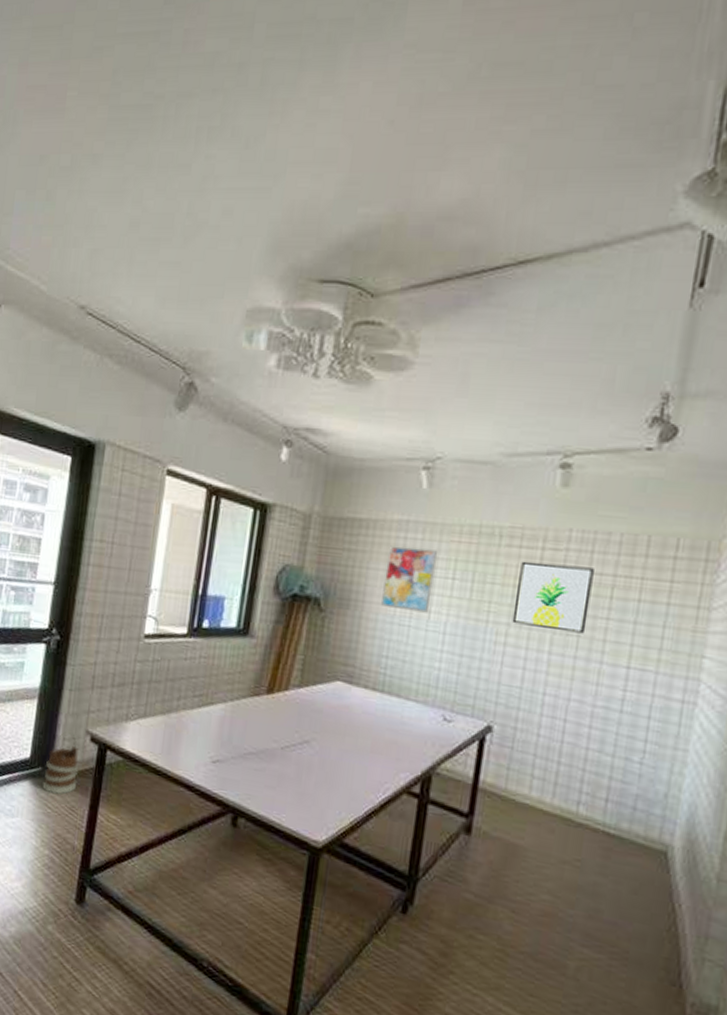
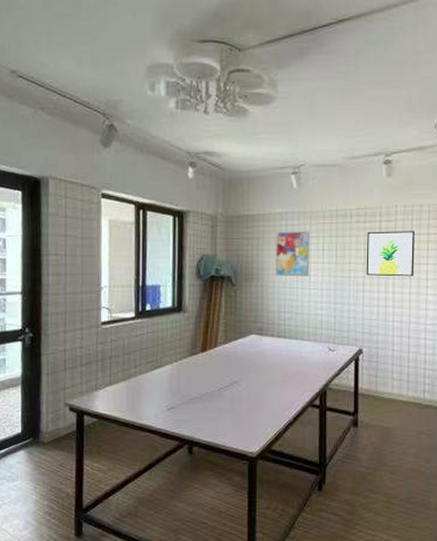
wooden bucket: present [42,731,79,794] -> none [35,406,64,457]

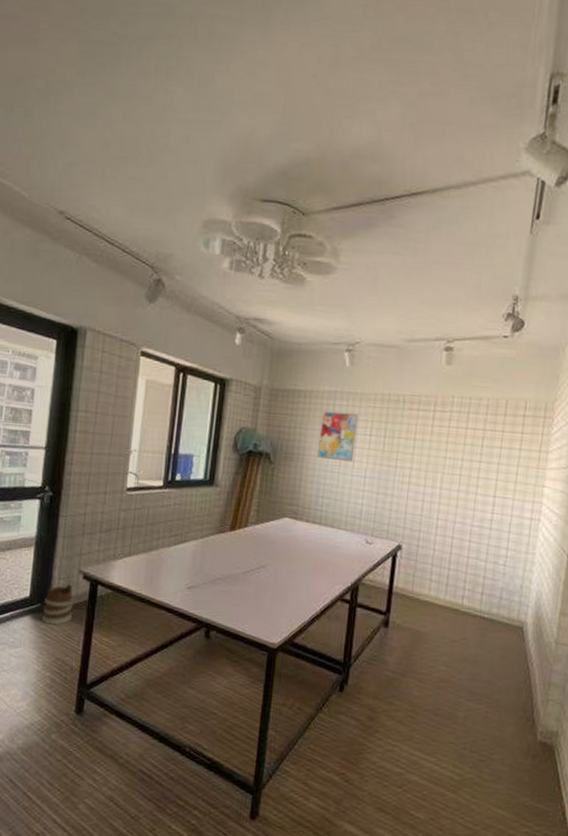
wooden bucket: none [35,406,64,457] -> present [42,571,73,625]
wall art: present [366,231,415,277] -> none [413,420,470,473]

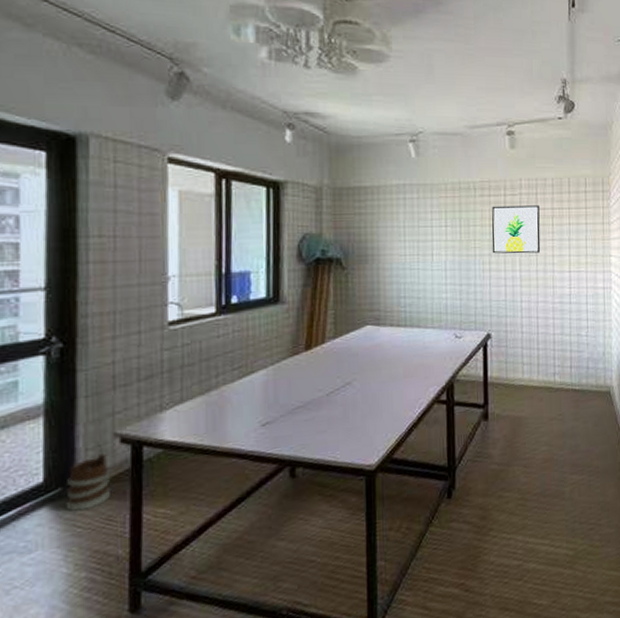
wall art: present [316,411,359,462] -> none [392,205,432,257]
wall art: none [413,420,470,473] -> present [491,205,541,254]

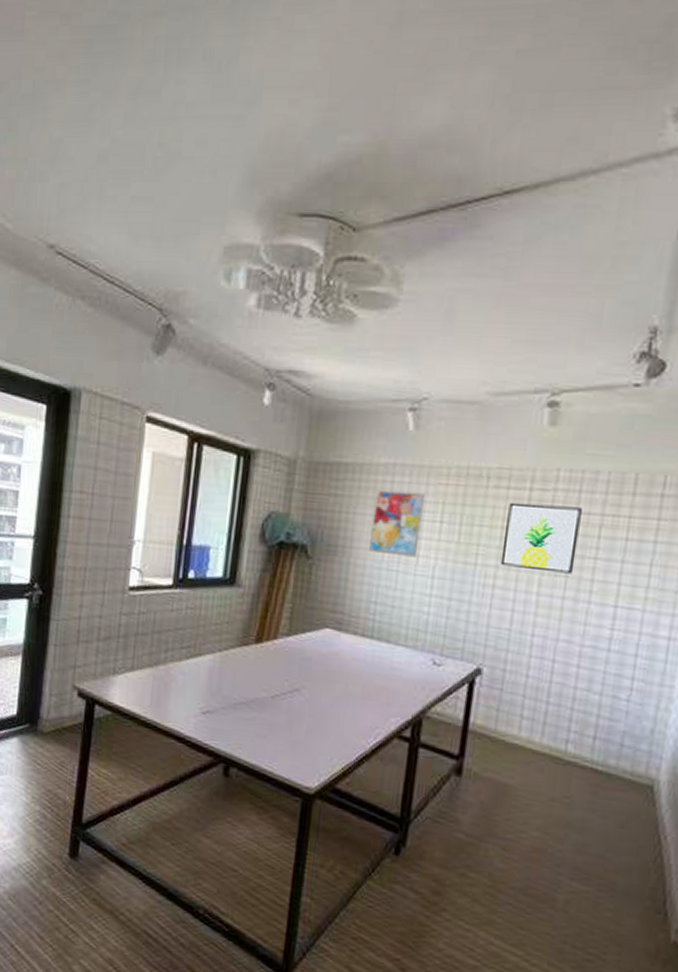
wooden bucket: present [66,439,112,512] -> none [31,686,66,751]
wall art: none [392,205,432,257] -> present [368,490,426,557]

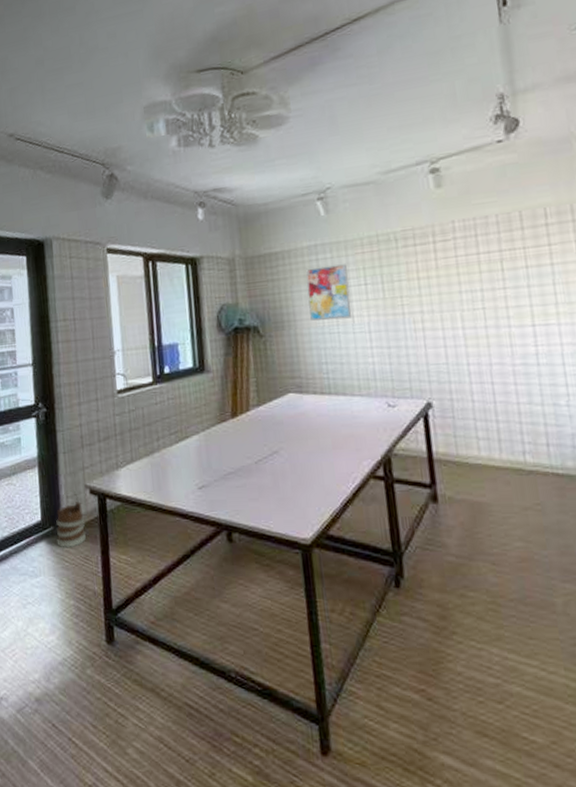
wooden bucket: none [31,686,66,751] -> present [56,489,87,548]
wall art: present [500,502,582,574] -> none [419,249,489,311]

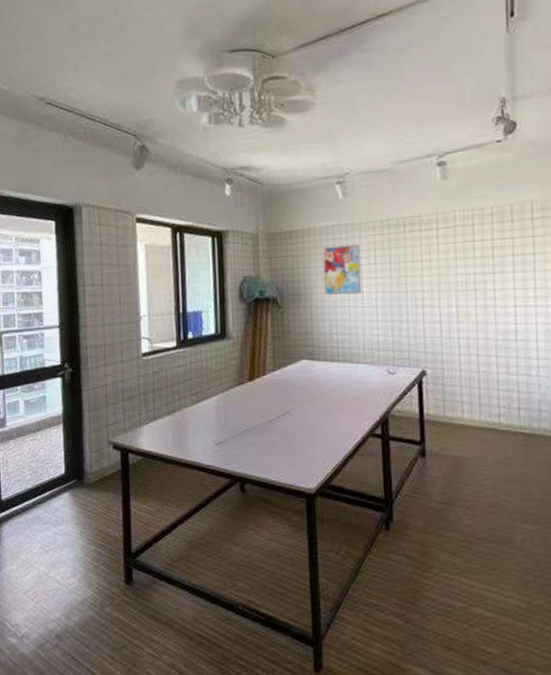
wooden bucket: present [56,489,87,548] -> none [79,444,109,499]

